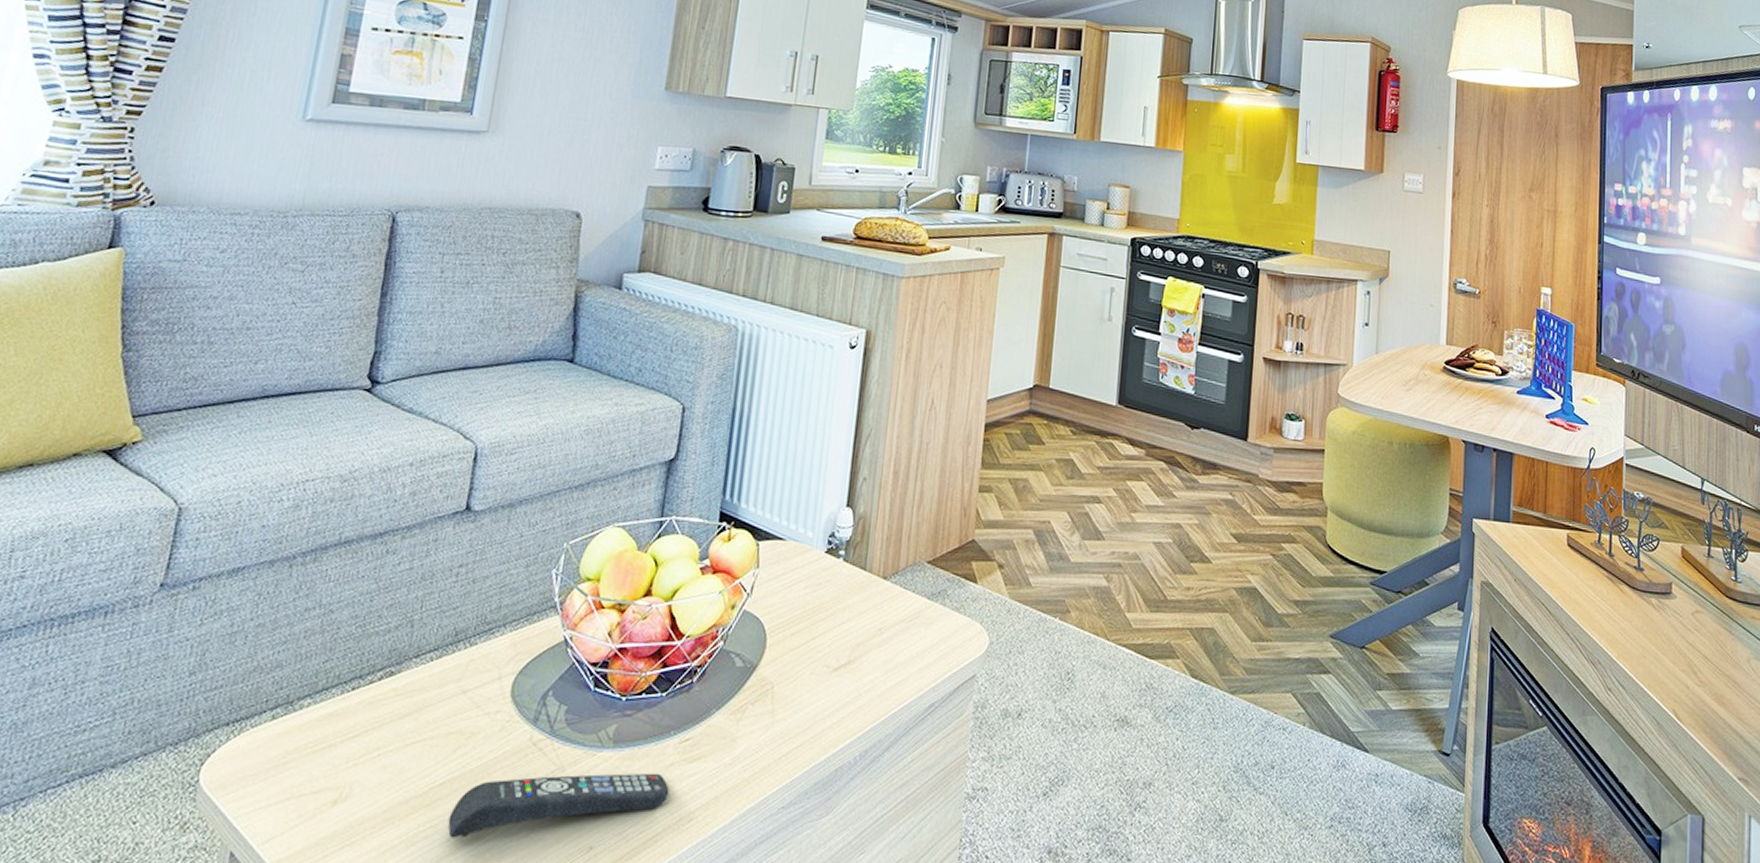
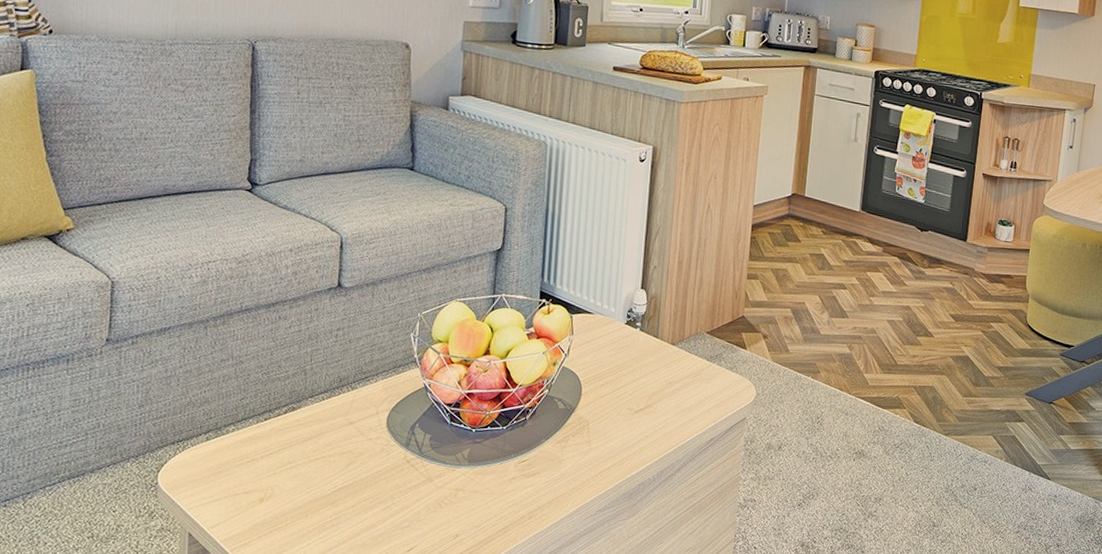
remote control: present [447,773,670,838] -> none [348,484,513,527]

